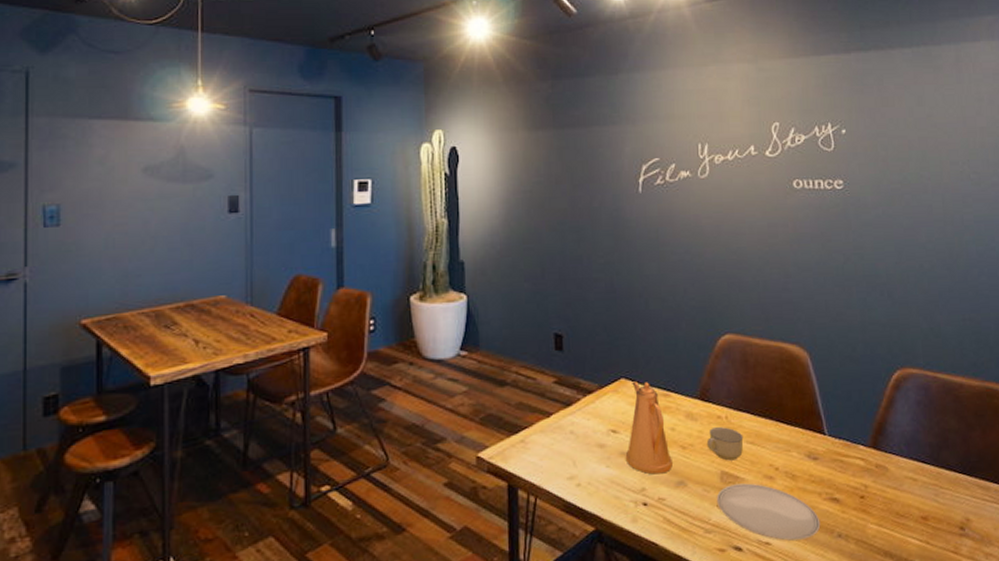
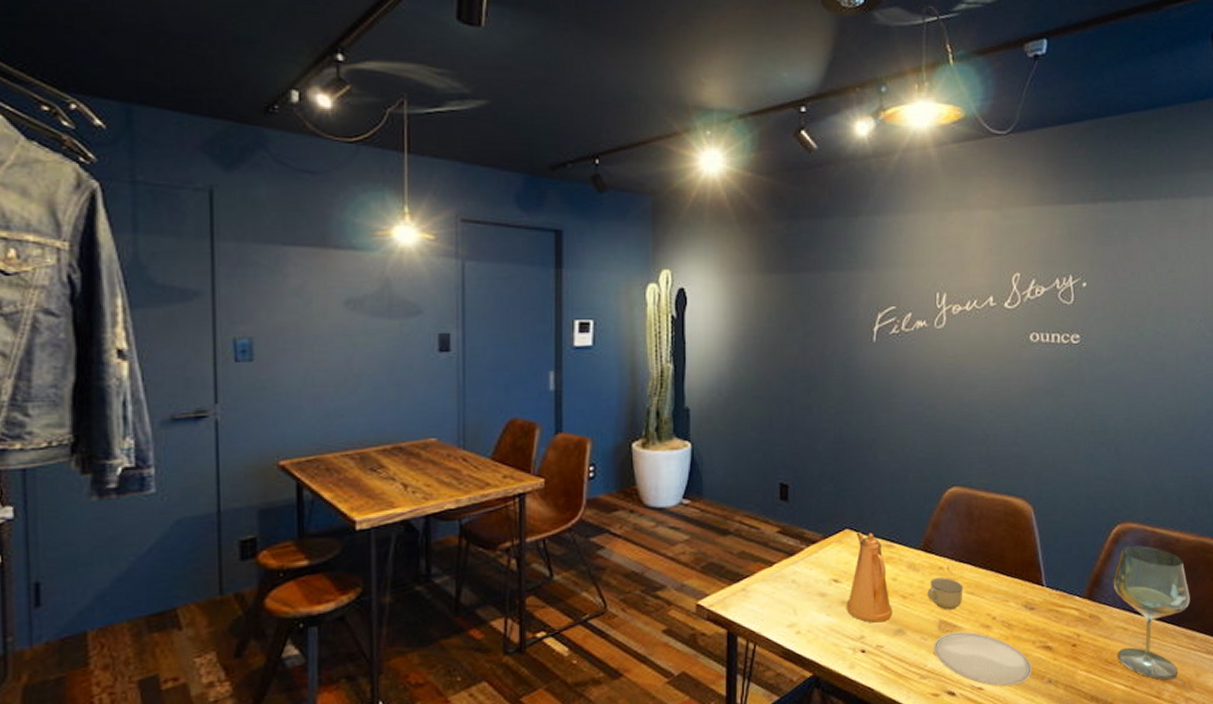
wine glass: none [897,391,980,534] -> present [1113,545,1190,680]

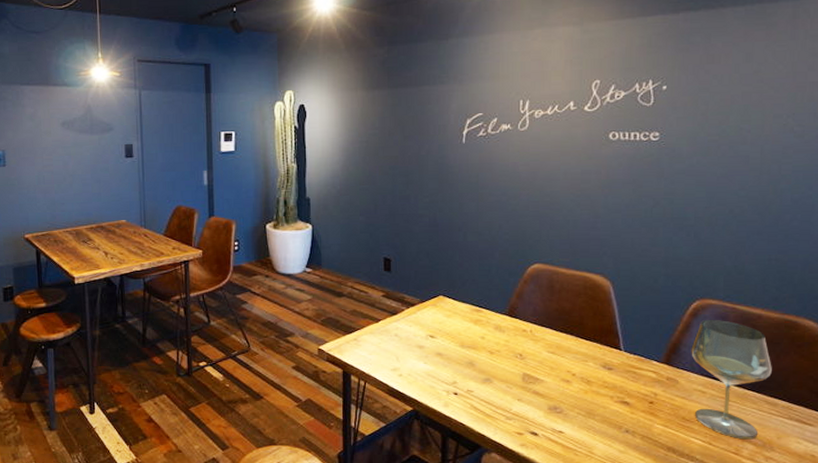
coffee pot: present [846,532,892,623] -> none [440,298,481,372]
cup: present [927,577,964,610] -> none [512,339,545,366]
plate: present [933,631,1033,687] -> none [518,384,610,432]

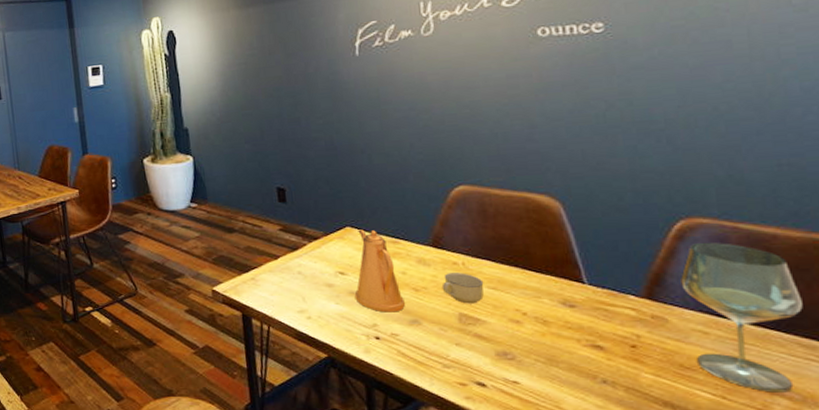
coffee pot: none [440,298,481,372] -> present [354,229,405,313]
cup: none [512,339,545,366] -> present [441,273,484,304]

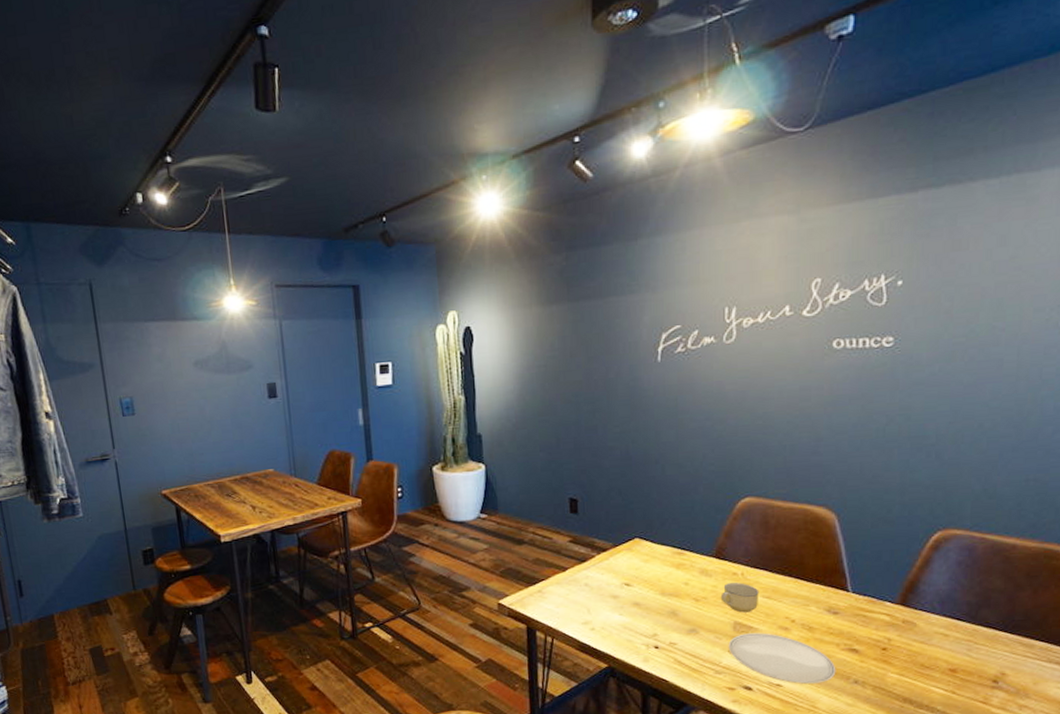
coffee pot: present [354,229,405,313] -> none [638,541,685,623]
plate: none [454,325,580,383] -> present [728,633,836,685]
wine glass: present [680,242,803,393] -> none [931,552,1028,687]

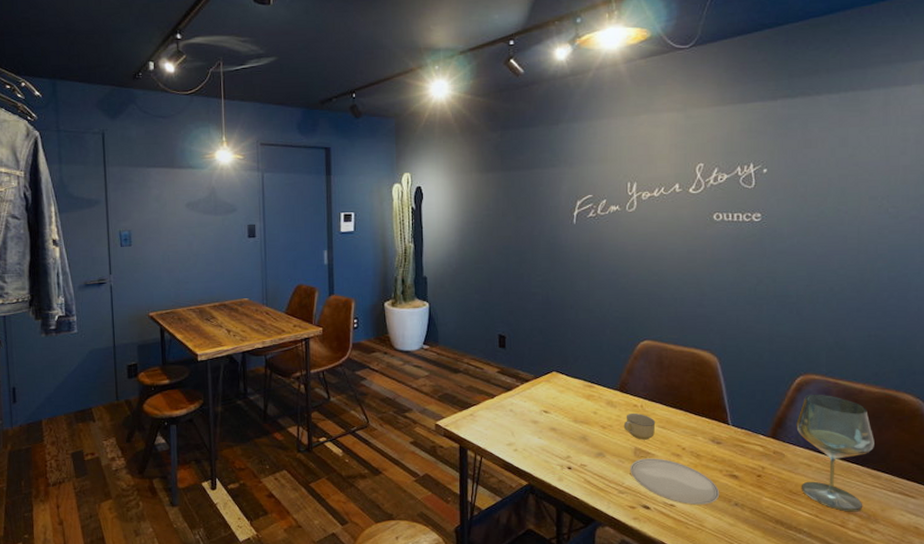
wine glass: none [931,552,1028,687] -> present [796,394,874,512]

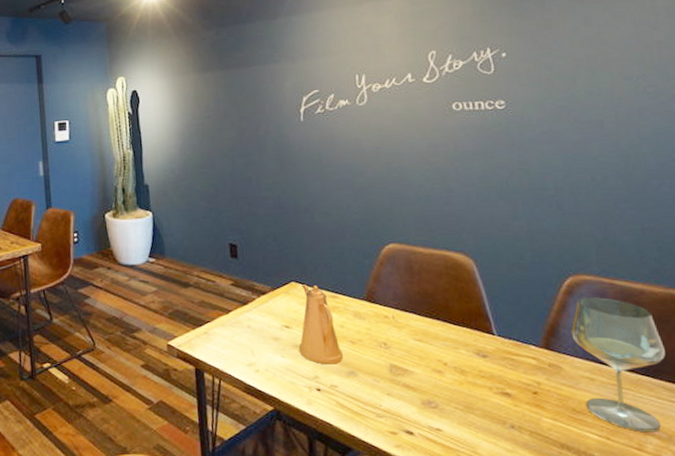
coffee pot: none [554,374,594,446] -> present [298,284,343,365]
cup: present [623,414,656,440] -> none [375,325,411,355]
plate: present [630,458,720,506] -> none [386,375,493,430]

